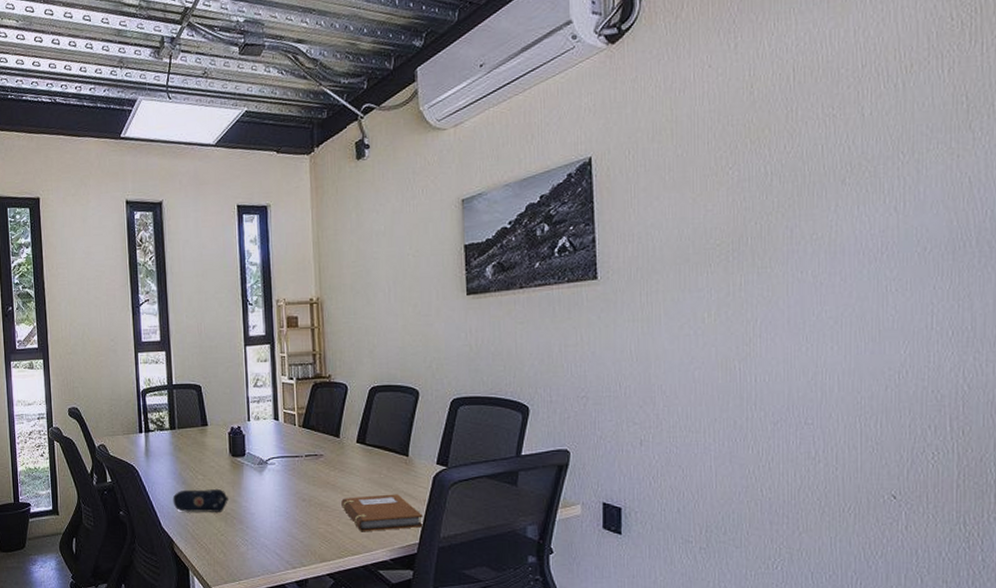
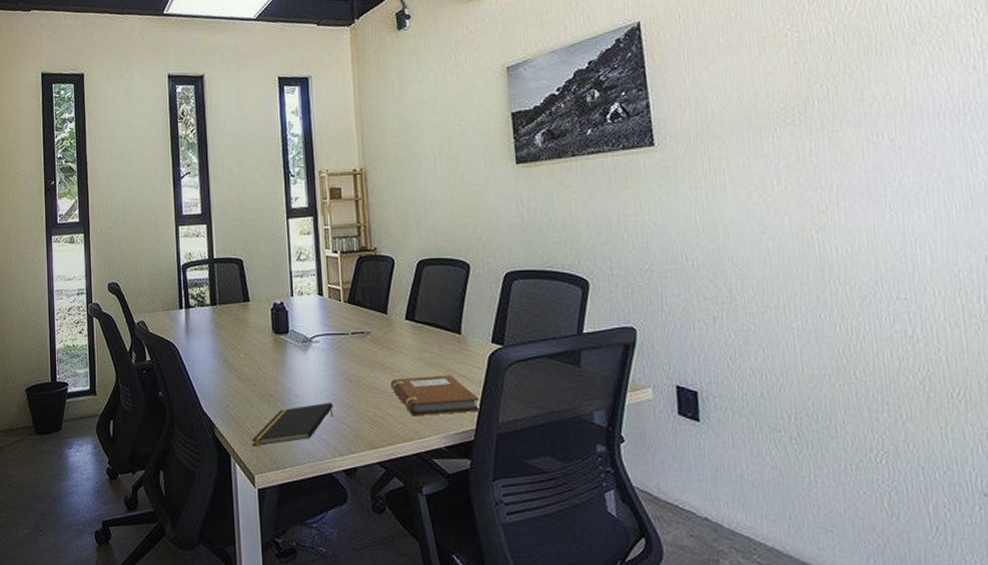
pencil case: present [172,489,228,512] -> none [213,369,271,394]
notepad: none [208,519,287,561] -> present [251,402,334,447]

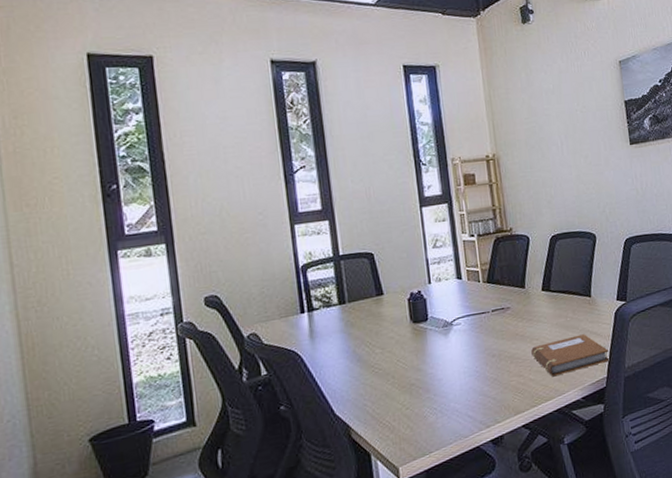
notepad: present [251,402,334,447] -> none [393,379,479,440]

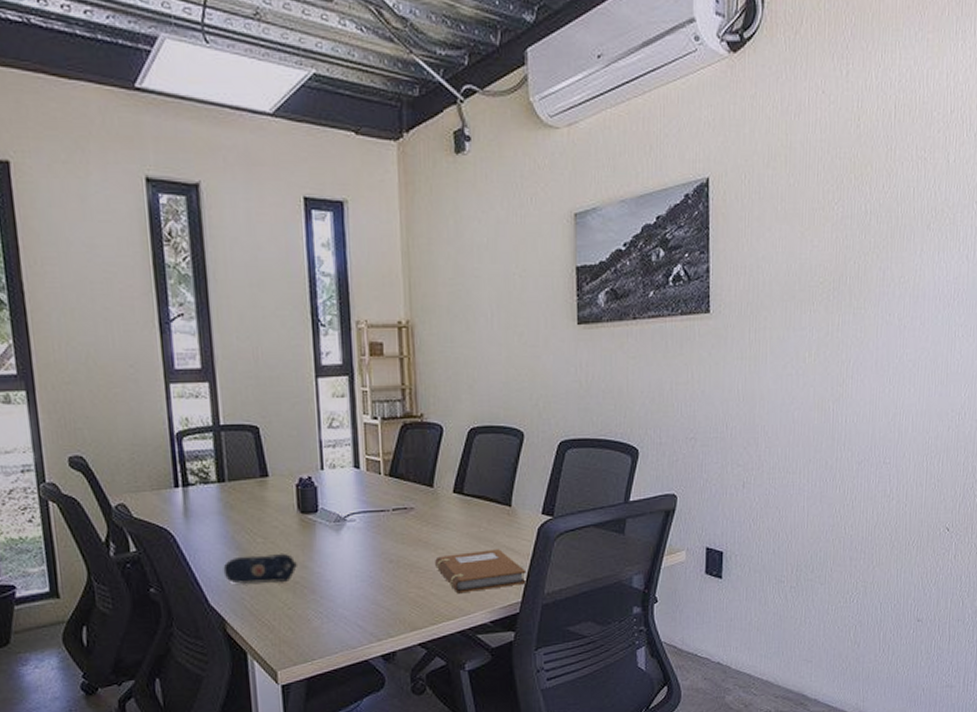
pencil case: none [346,360,412,393] -> present [223,554,297,584]

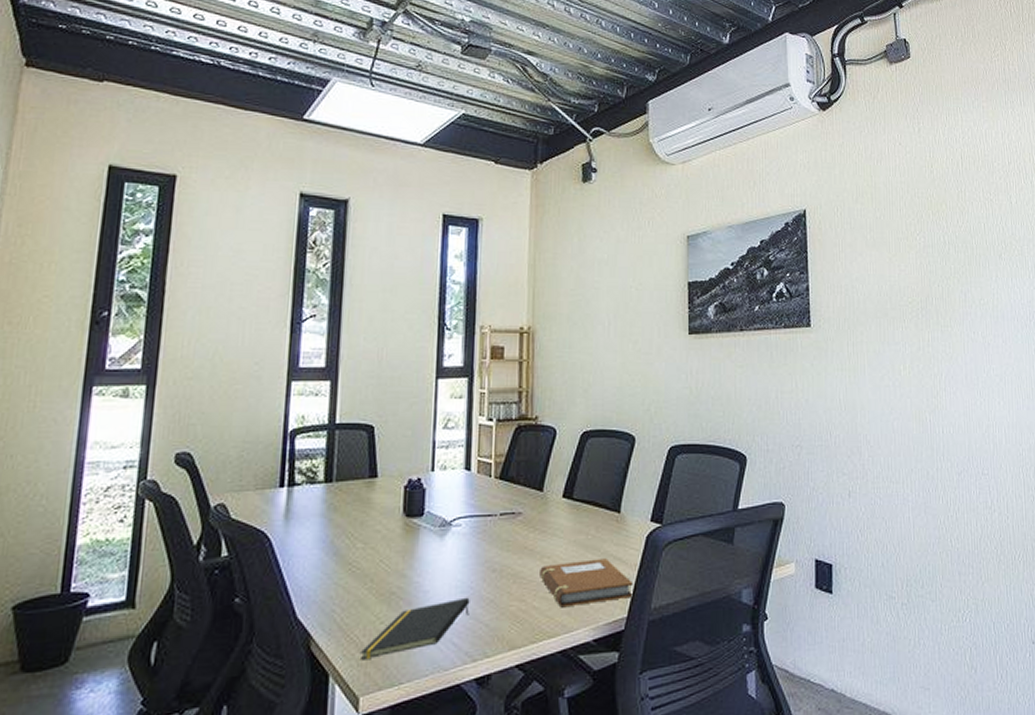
pencil case: present [223,554,297,584] -> none [316,561,395,594]
notepad: none [272,585,371,641] -> present [359,597,470,661]

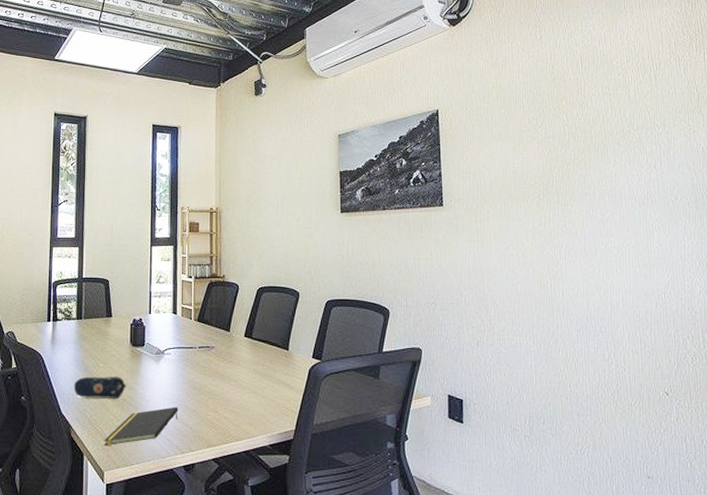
pencil case: none [316,561,395,594] -> present [73,376,126,399]
notebook: present [540,558,633,608] -> none [228,384,299,419]

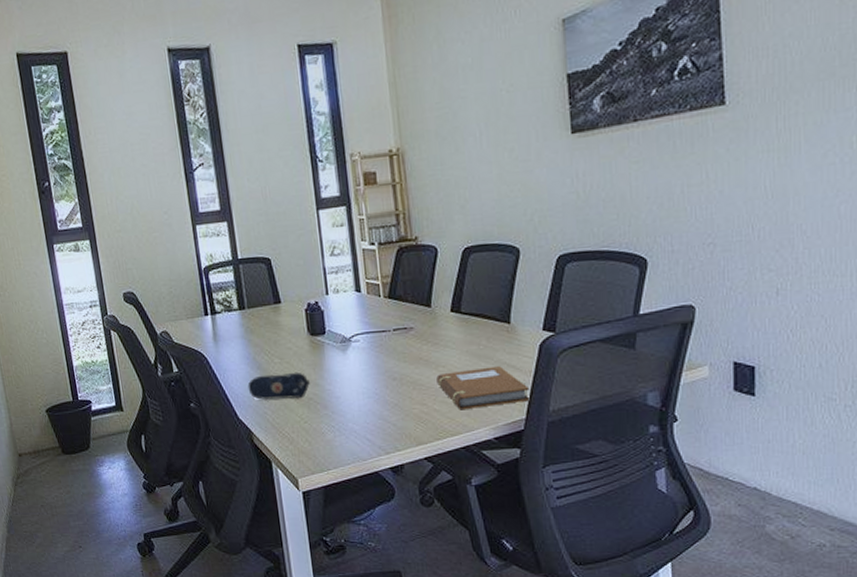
notepad: present [103,406,178,446] -> none [292,401,378,451]
notebook: none [228,384,299,419] -> present [436,366,530,410]

